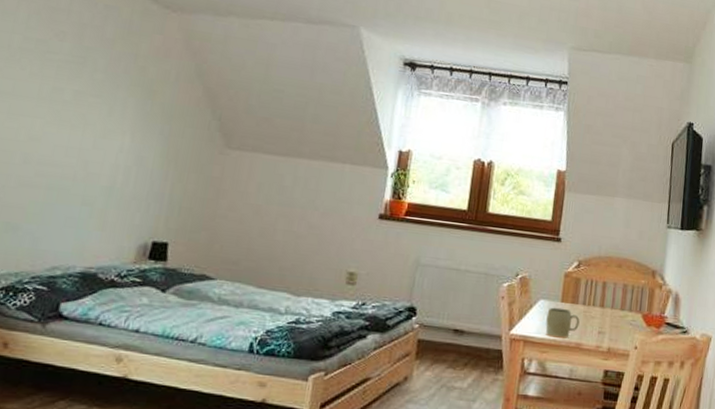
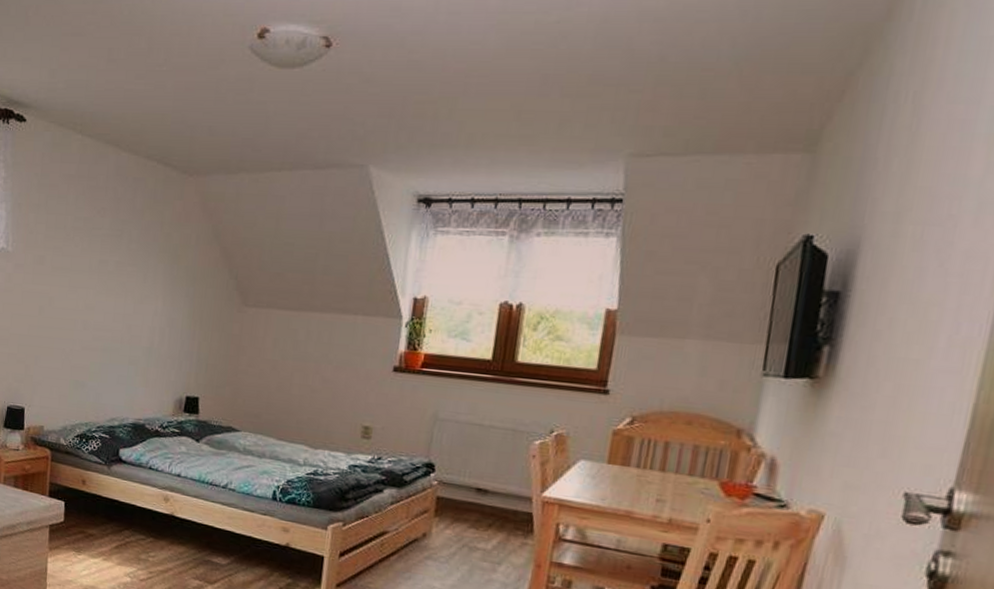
mug: present [545,307,580,338] -> none [586,469,632,505]

